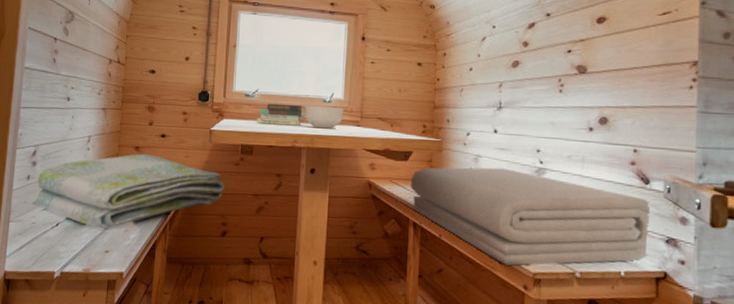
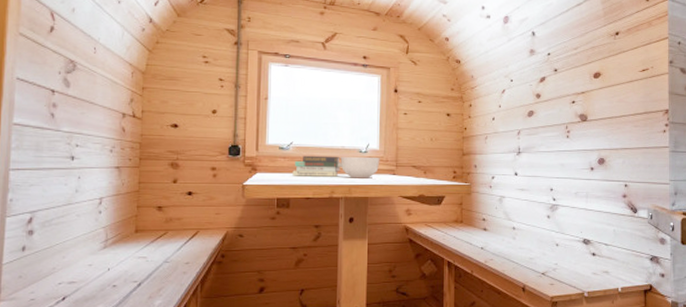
towel: present [30,153,225,229] -> none [27,213,260,298]
towel: present [411,167,650,266] -> none [444,207,638,292]

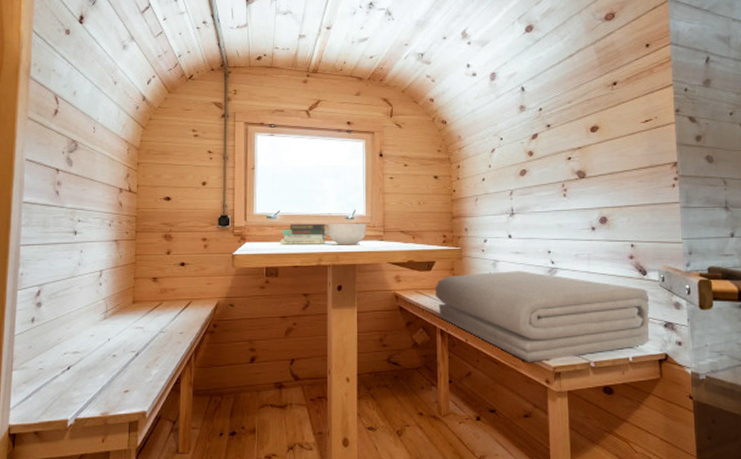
towel: none [444,207,638,292] -> present [436,271,651,362]

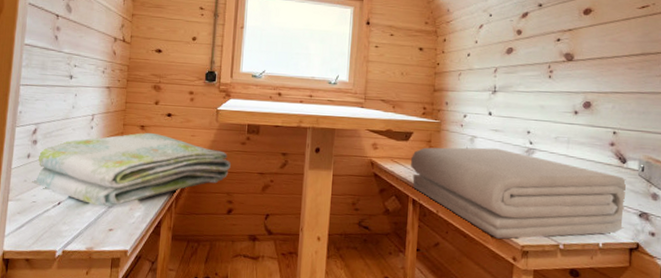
towel: none [36,284,251,368] -> present [31,132,231,207]
books: present [280,223,330,245] -> none [263,84,312,107]
bowl: present [327,223,367,245] -> none [310,86,349,110]

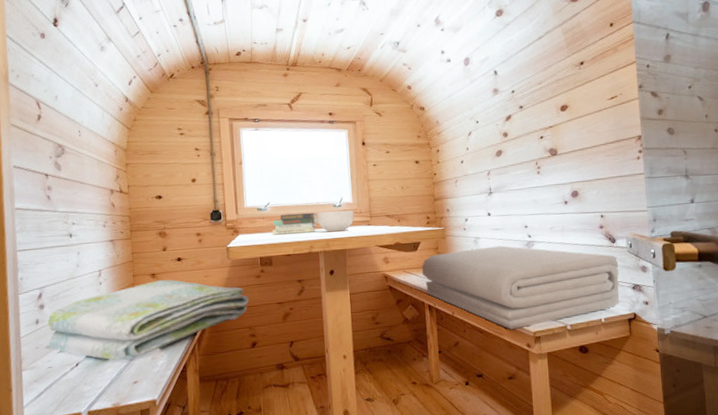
books: none [263,84,312,107] -> present [272,212,319,235]
bowl: none [310,86,349,110] -> present [316,209,355,232]

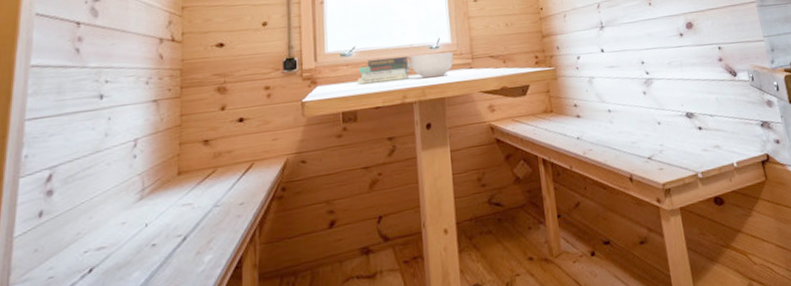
towel: present [43,279,249,361] -> none [45,146,327,261]
towel: present [422,245,621,329] -> none [533,85,751,183]

